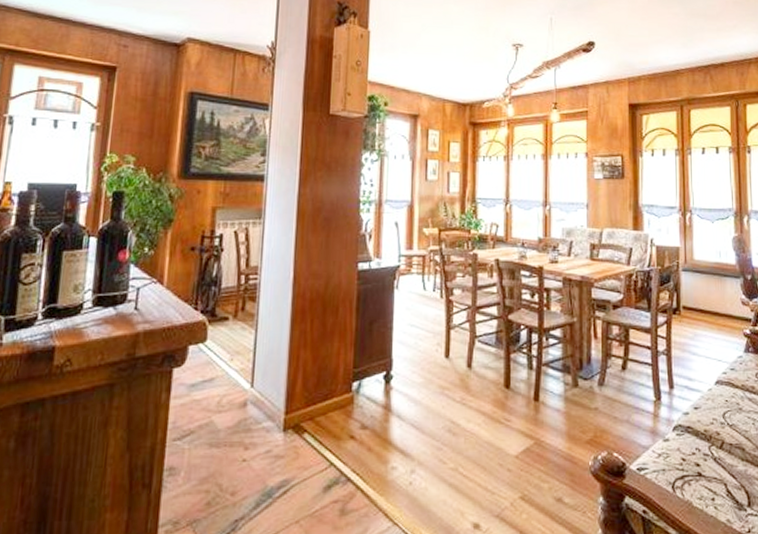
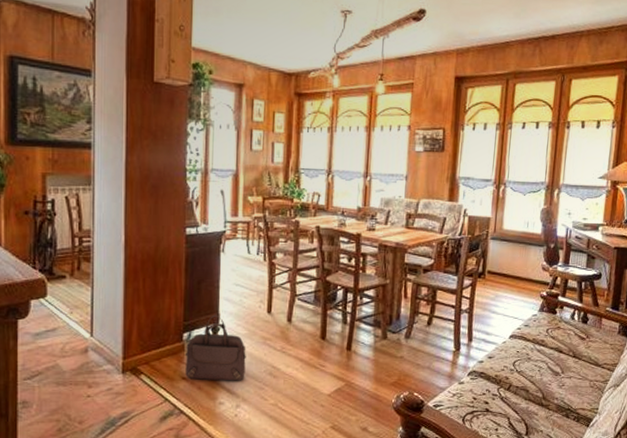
handbag: none [353,361,422,440] -> present [185,316,246,381]

